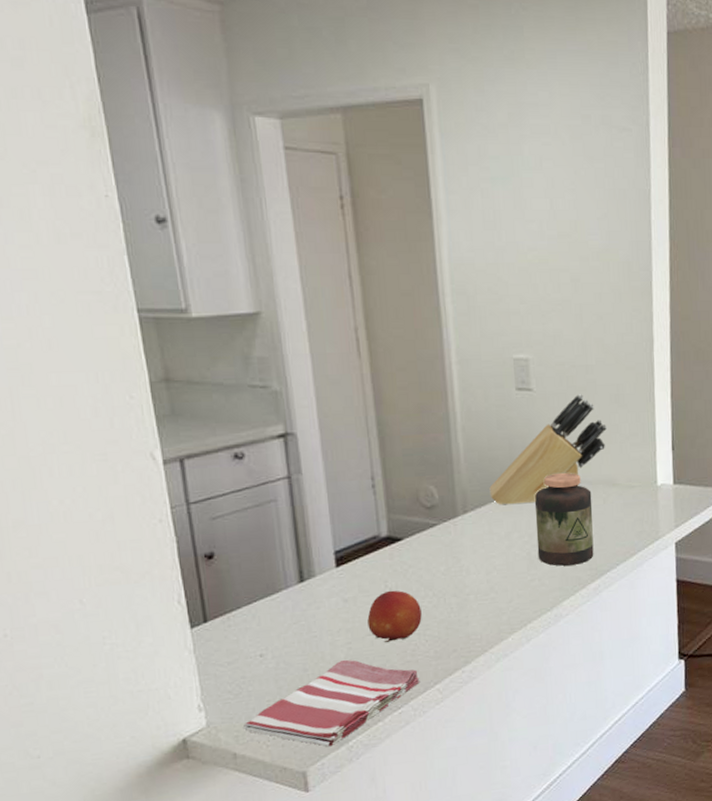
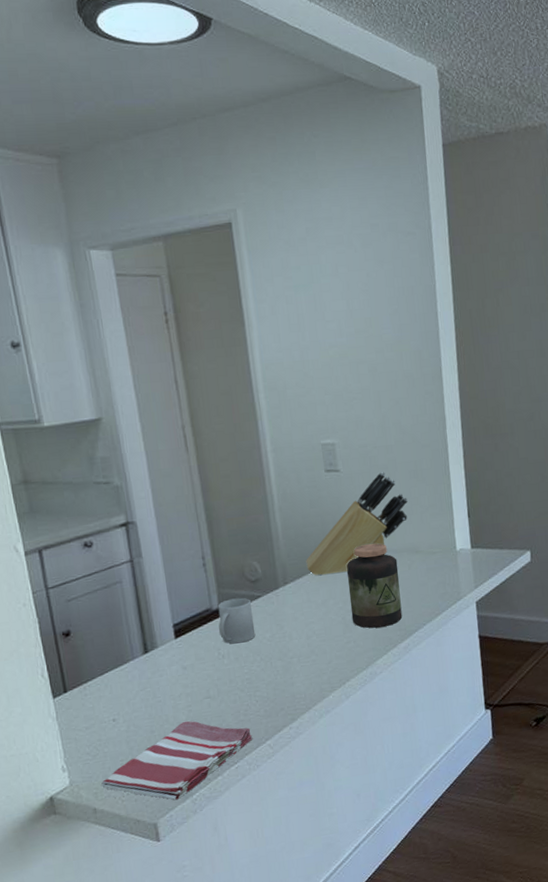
fruit: present [367,590,422,642] -> none [204,656,252,704]
mug: none [386,525,429,576] -> present [217,598,256,644]

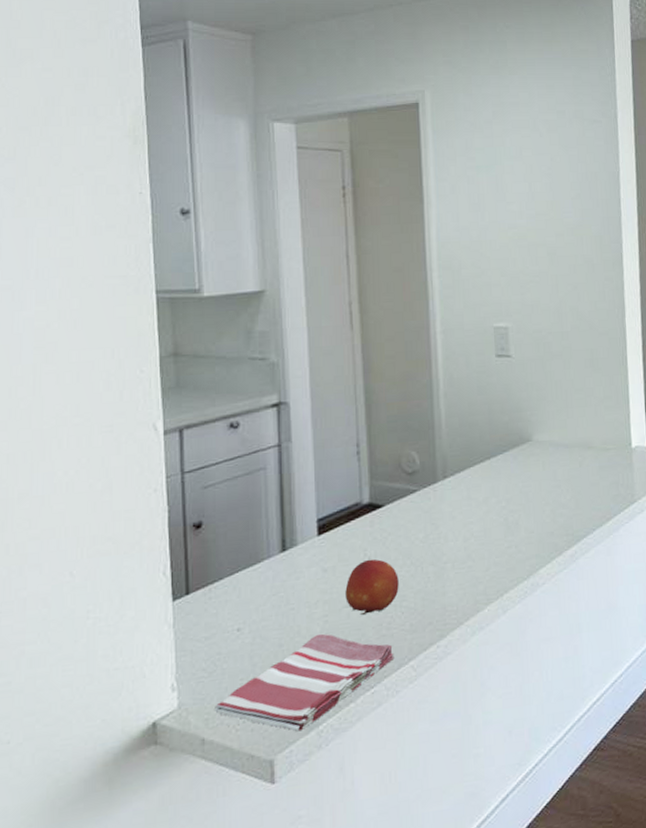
fruit: none [204,656,252,704] -> present [345,559,399,615]
mug: present [217,598,256,644] -> none [368,491,408,544]
knife block: present [305,472,409,576] -> none [469,359,583,470]
jar: present [346,543,403,629] -> none [512,436,570,532]

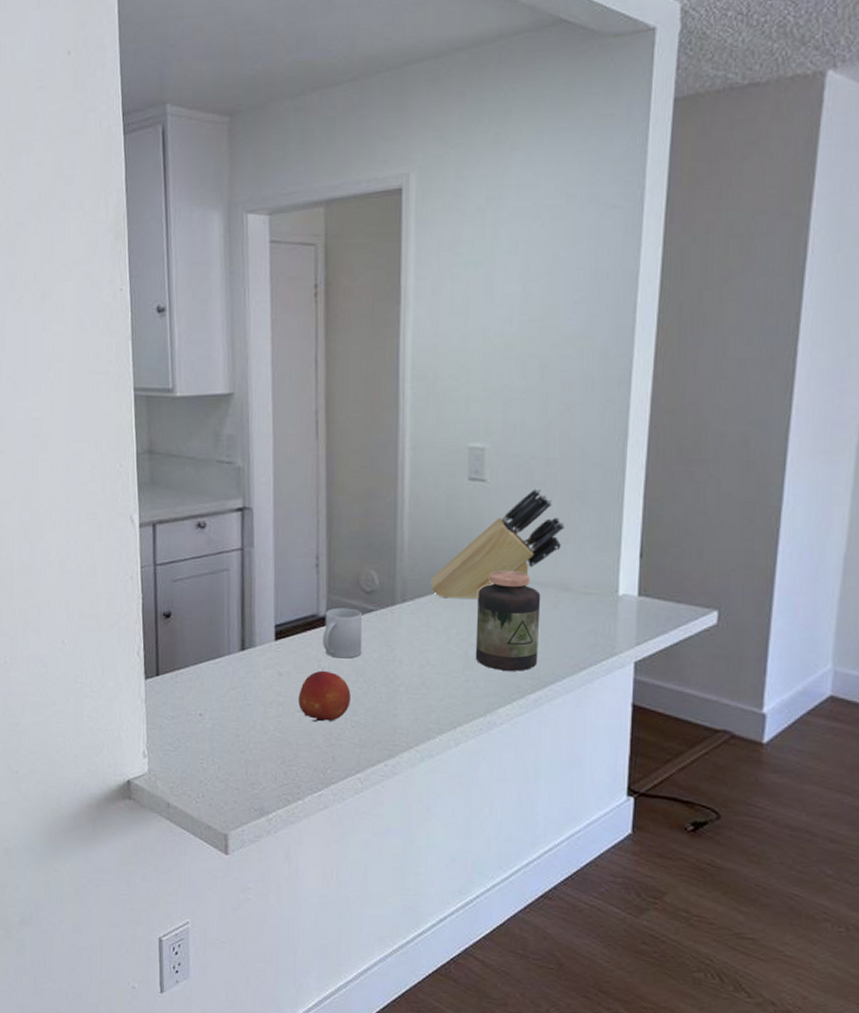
dish towel: present [215,633,395,732] -> none [179,731,342,815]
mug: none [368,491,408,544] -> present [323,607,363,659]
knife block: none [469,359,583,470] -> present [431,488,566,599]
jar: none [512,436,570,532] -> present [475,571,541,671]

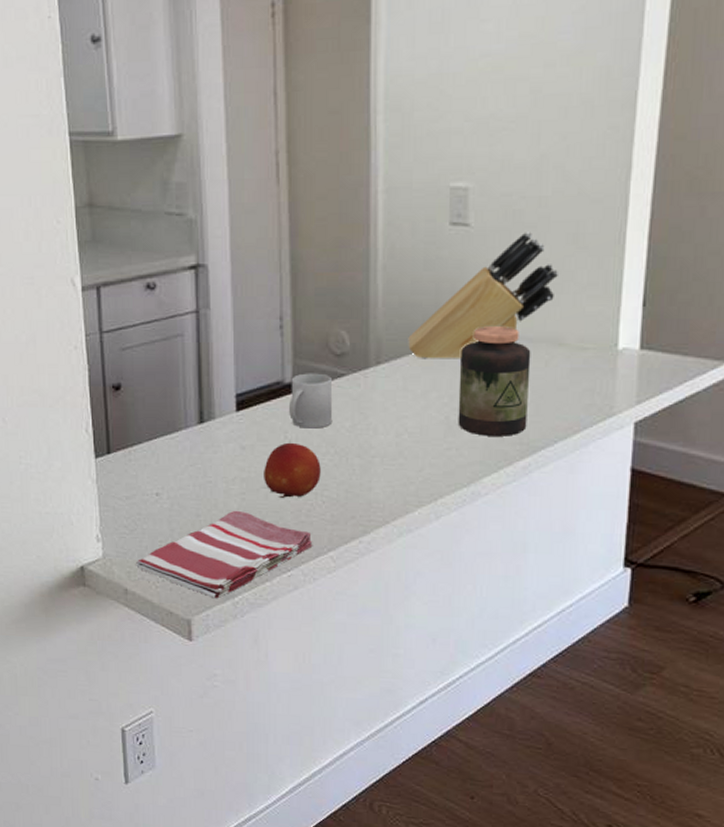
dish towel: none [179,731,342,815] -> present [136,510,313,599]

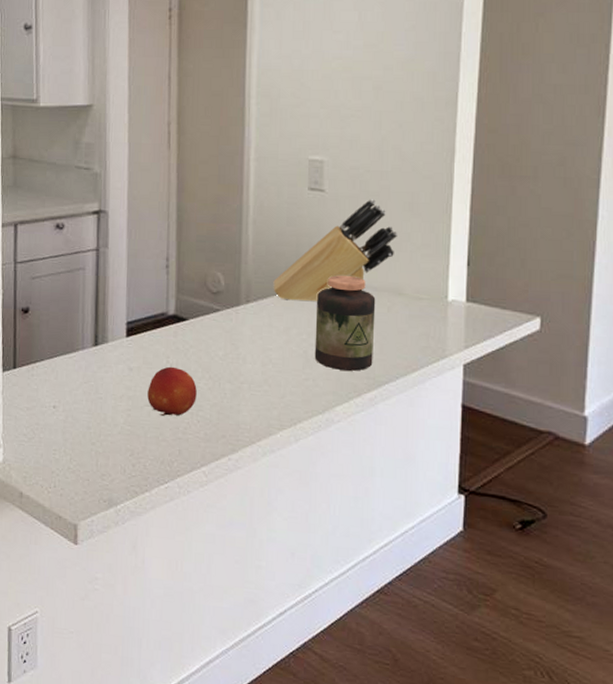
dish towel: present [136,510,313,599] -> none [32,424,188,506]
mug: present [289,373,333,429] -> none [171,307,209,356]

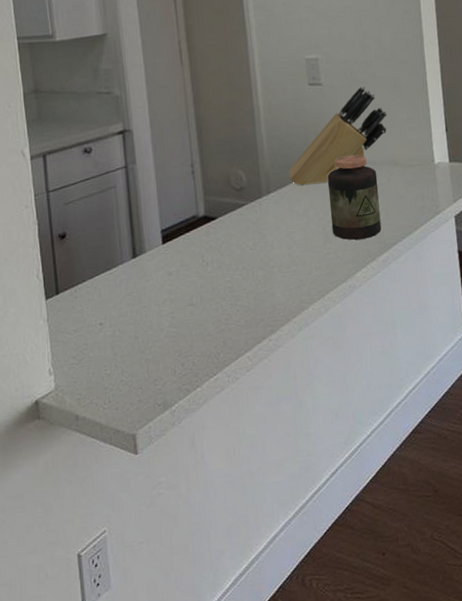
fruit: present [147,366,197,416] -> none [188,264,234,312]

